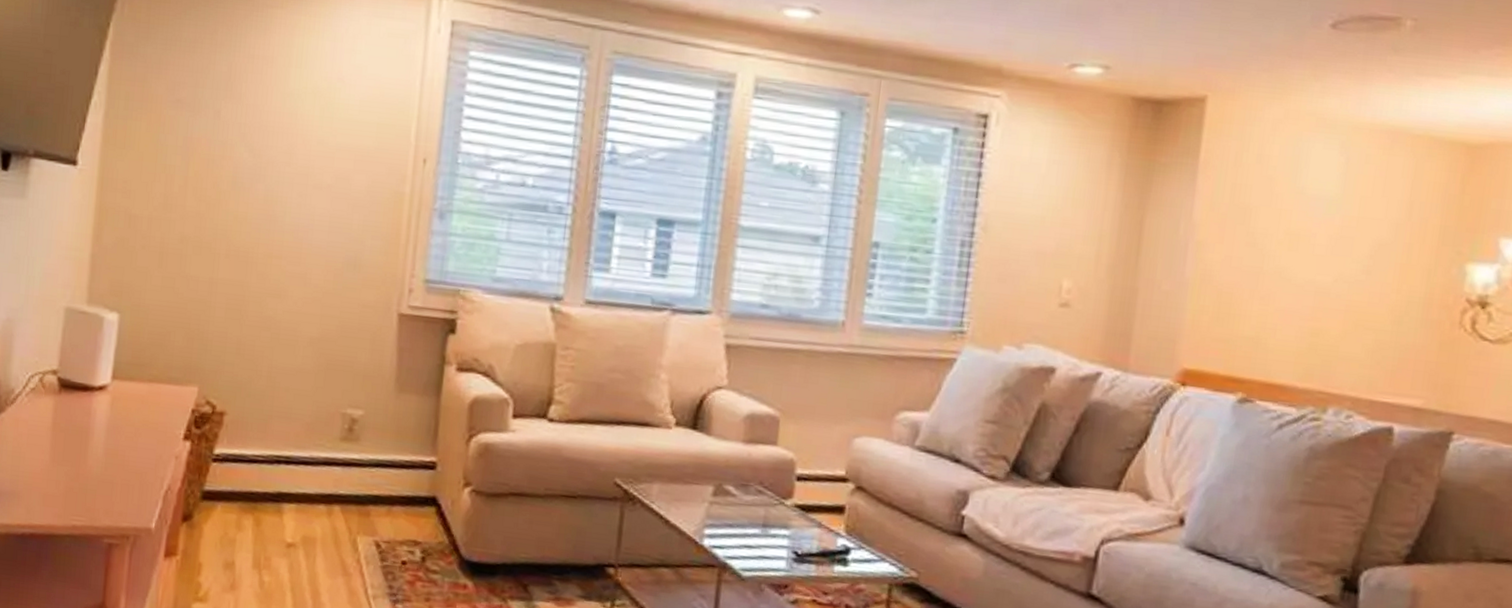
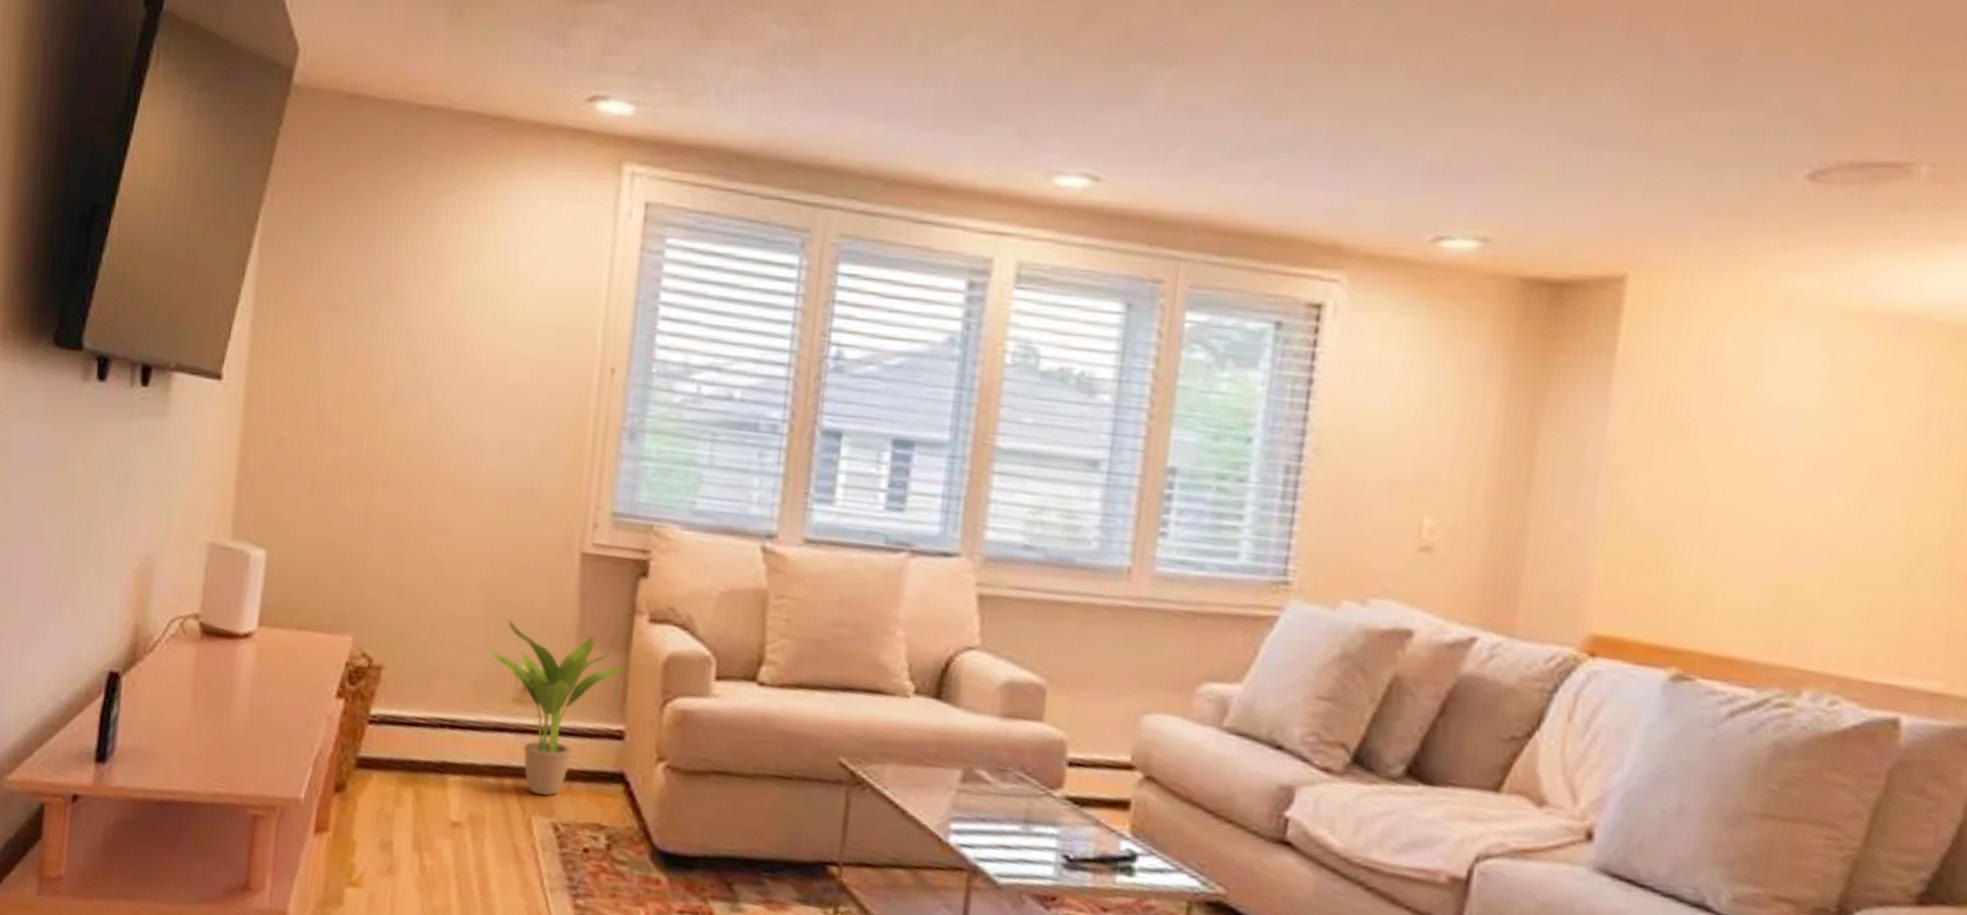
potted plant: none [318,370,440,519] -> present [487,619,629,797]

